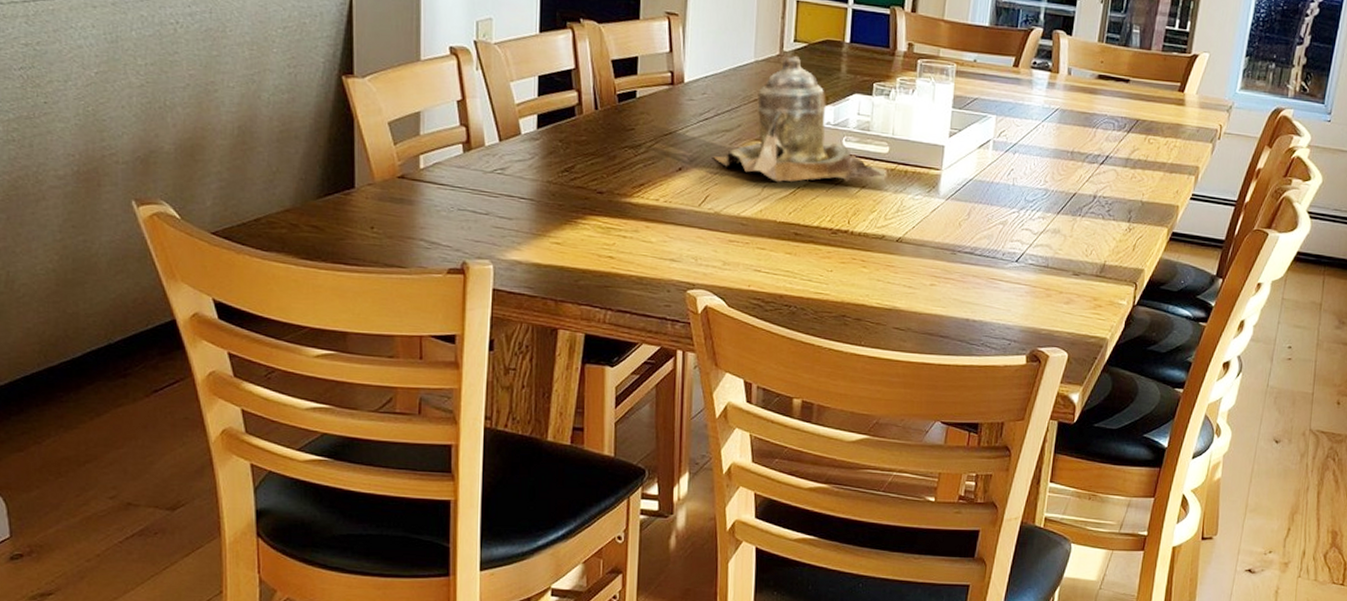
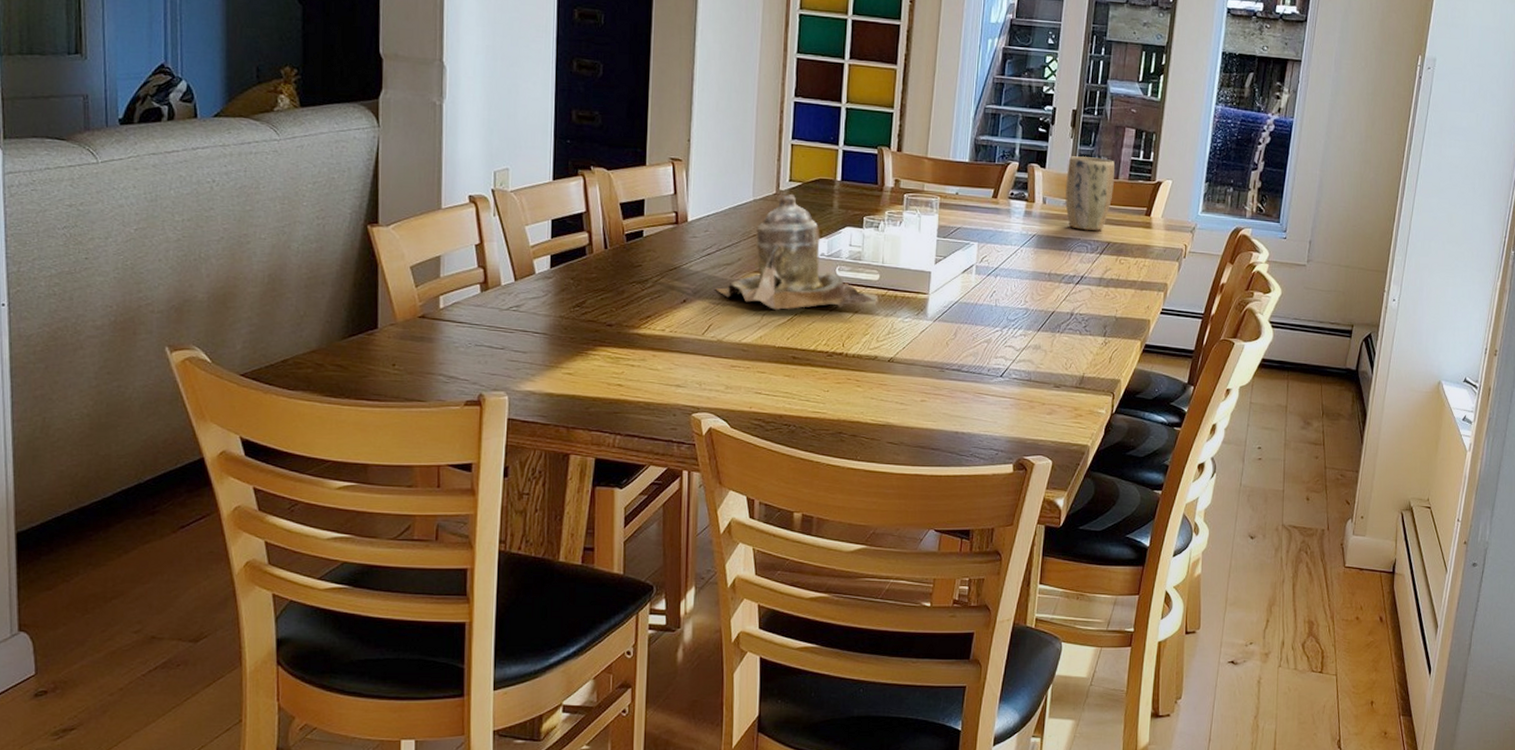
plant pot: none [1092,23,1148,106] -> present [1065,156,1115,231]

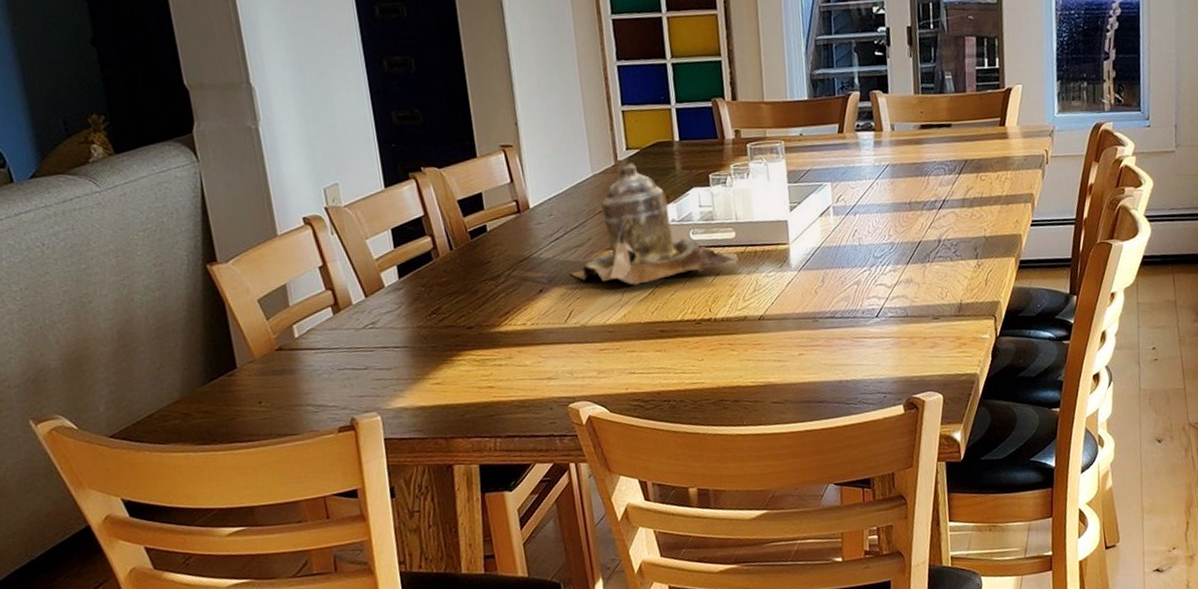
plant pot: present [1065,156,1115,231] -> none [910,73,963,152]

